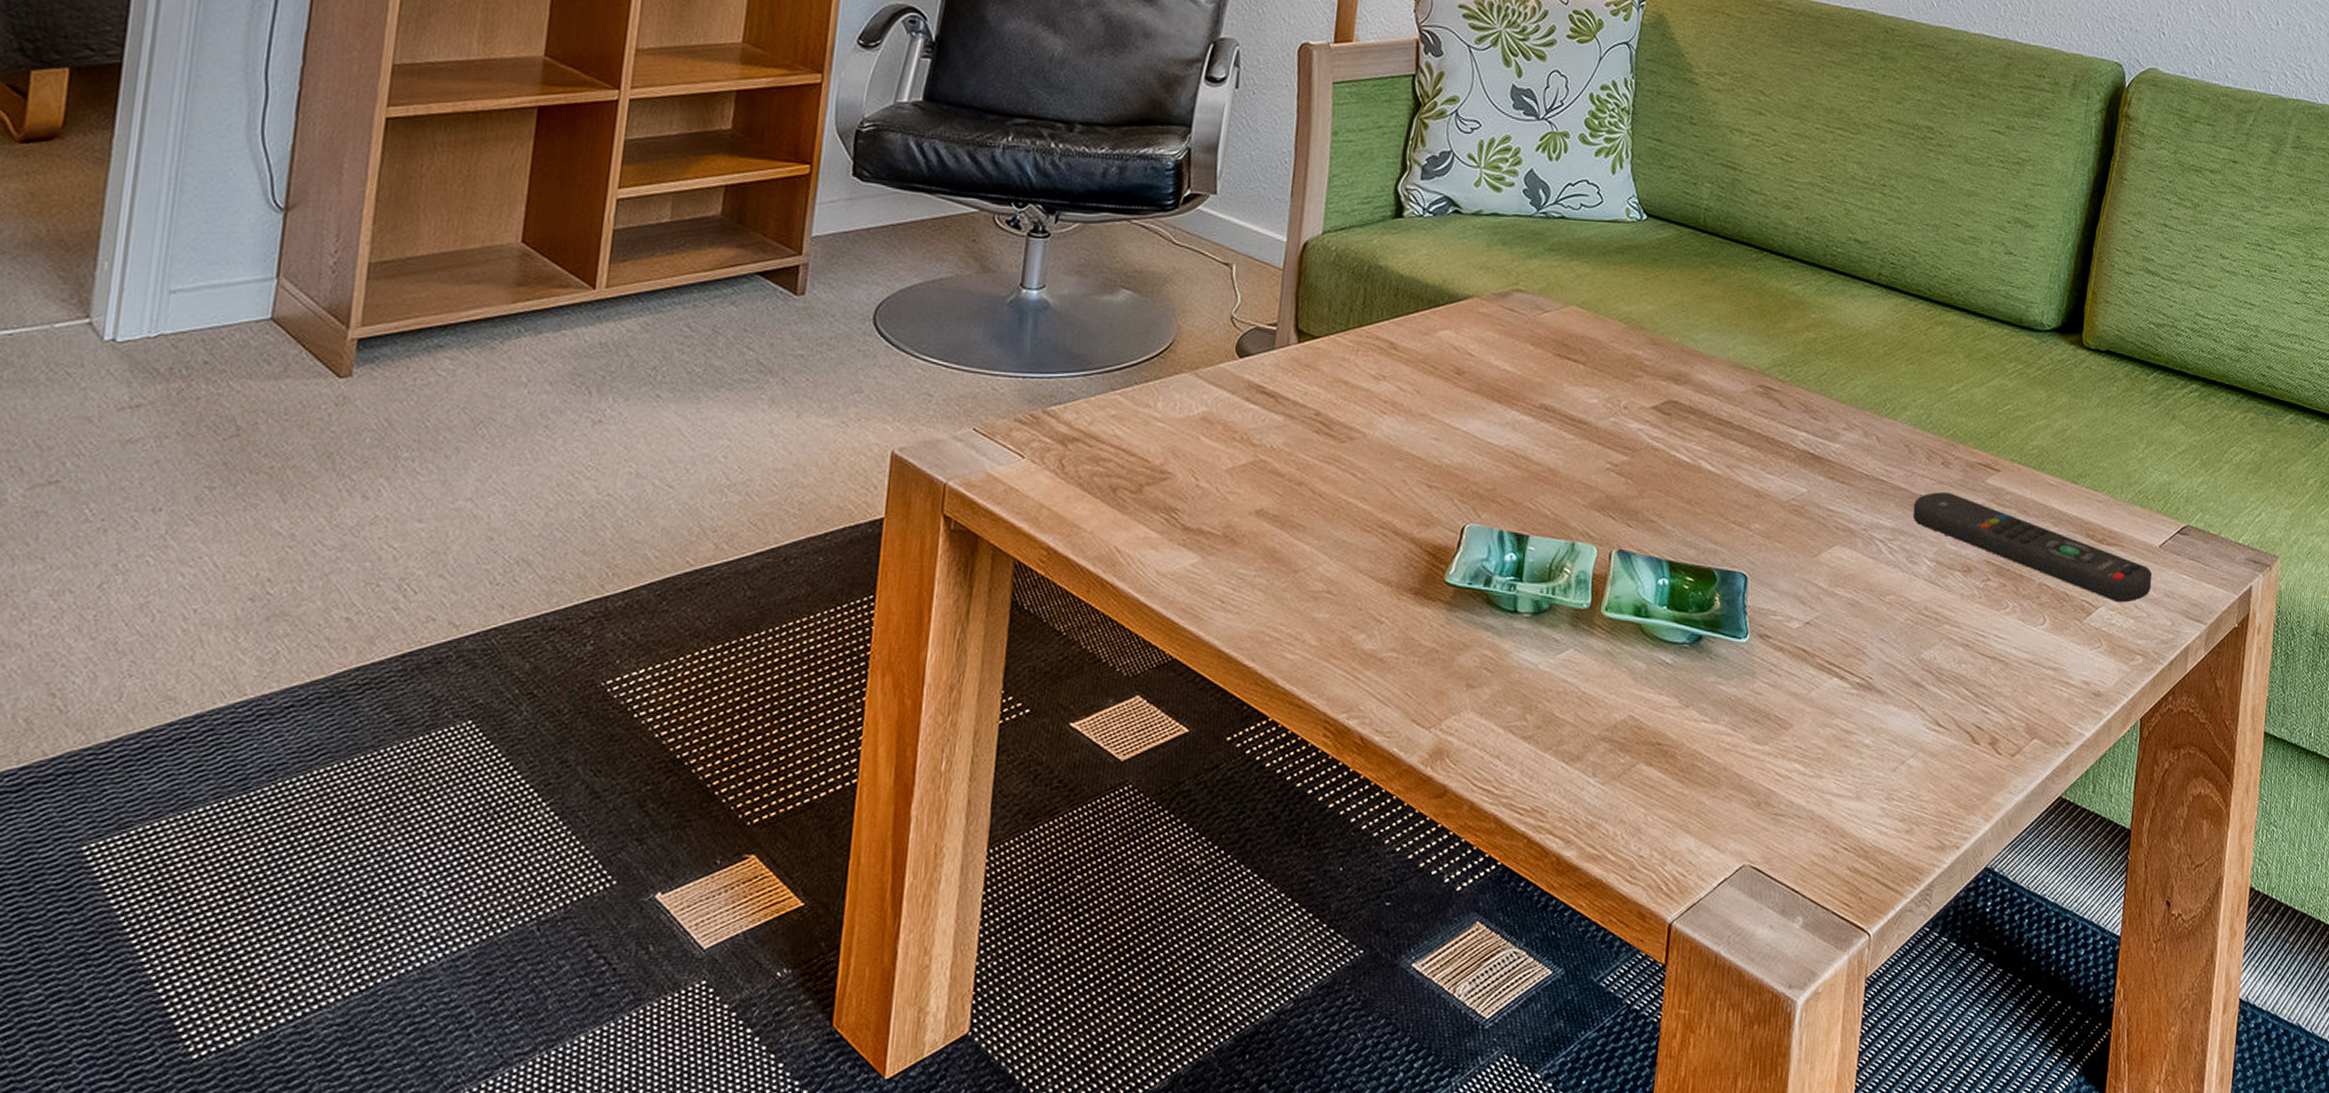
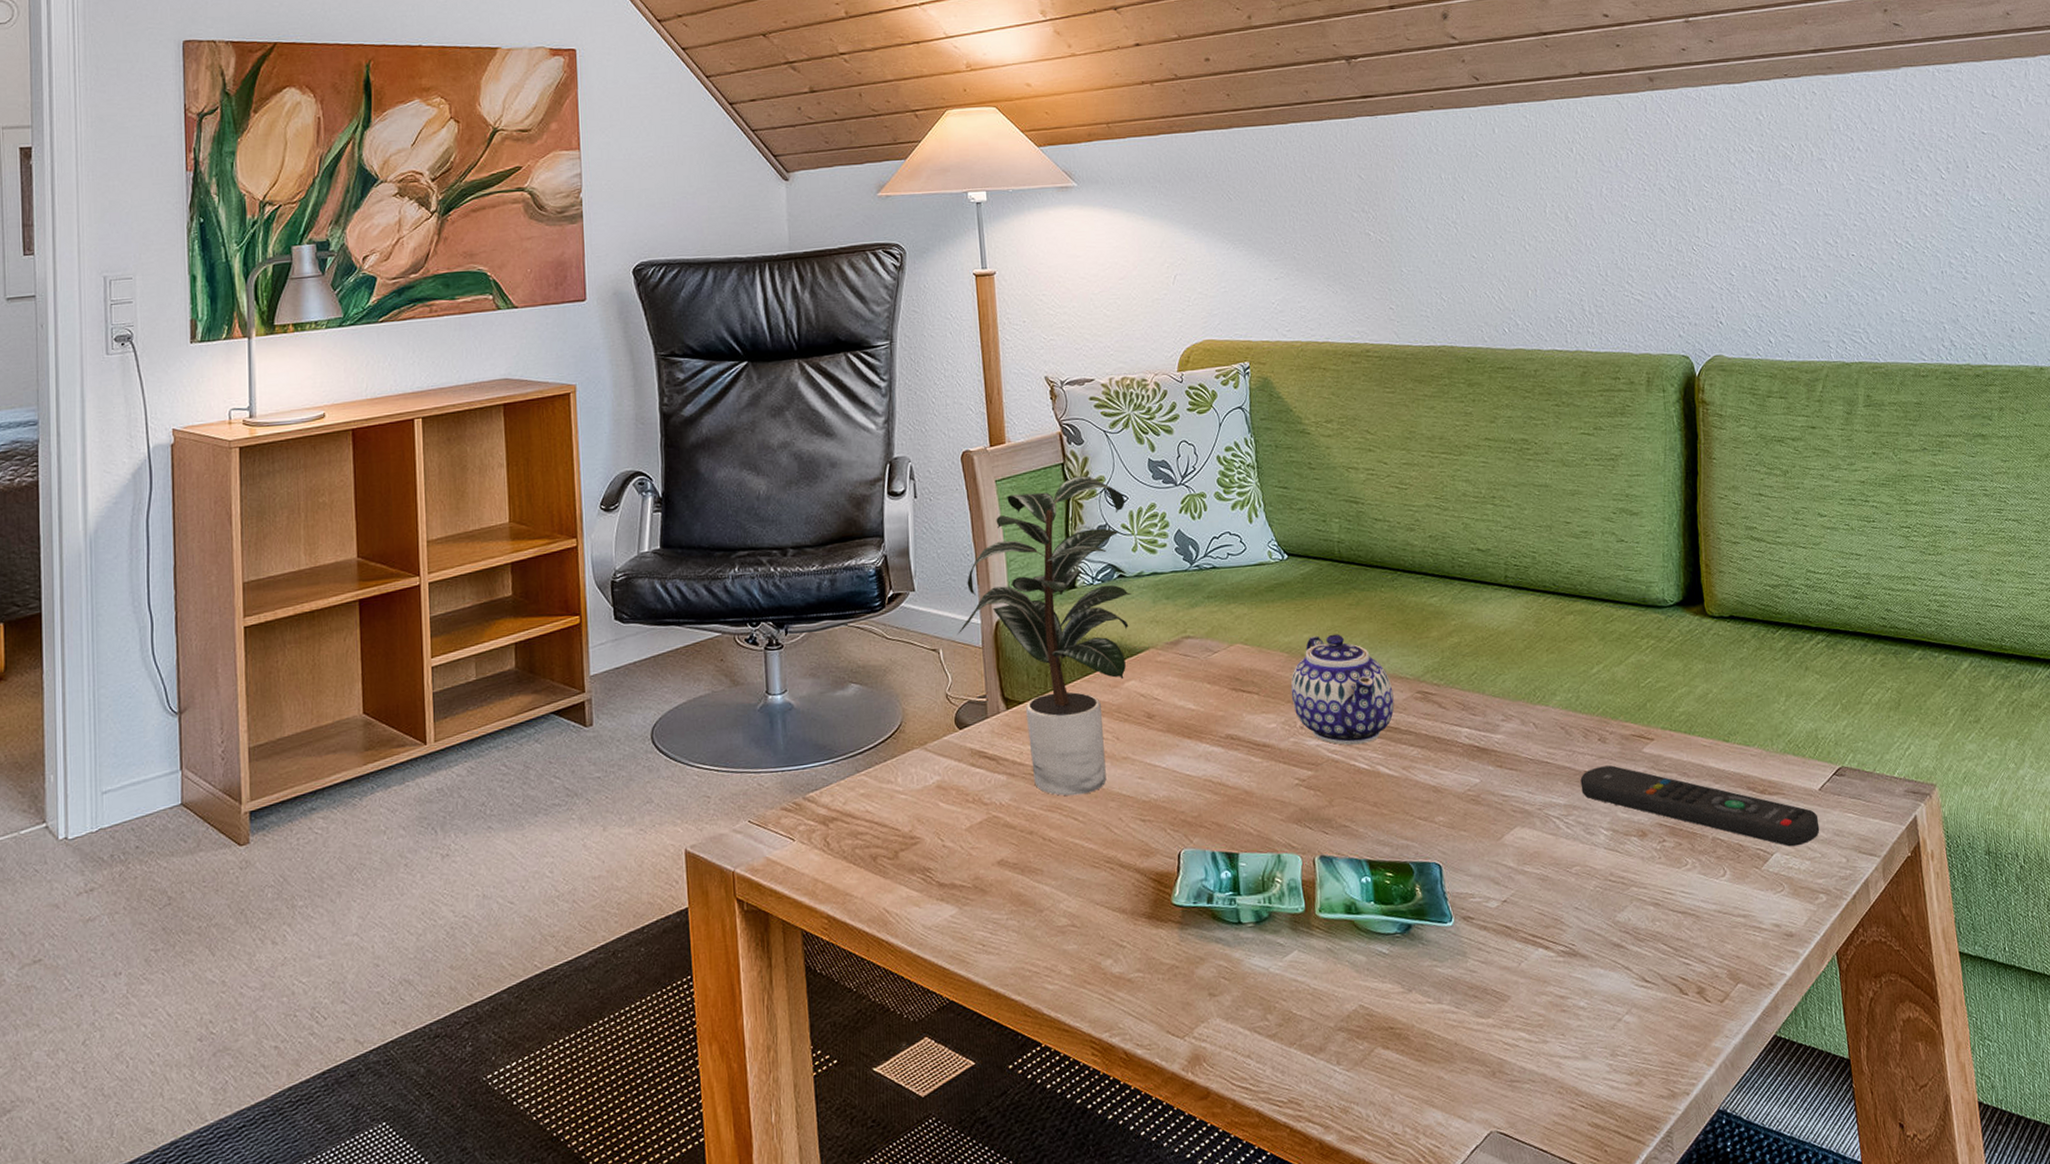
potted plant: none [1257,91,1478,449] -> present [957,476,1131,796]
teapot: none [1620,309,1733,435] -> present [1290,634,1395,746]

